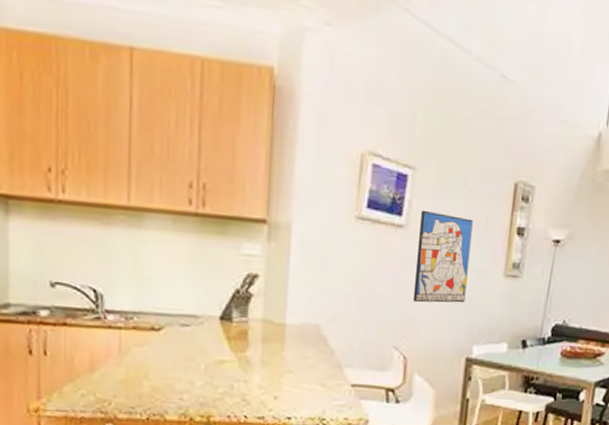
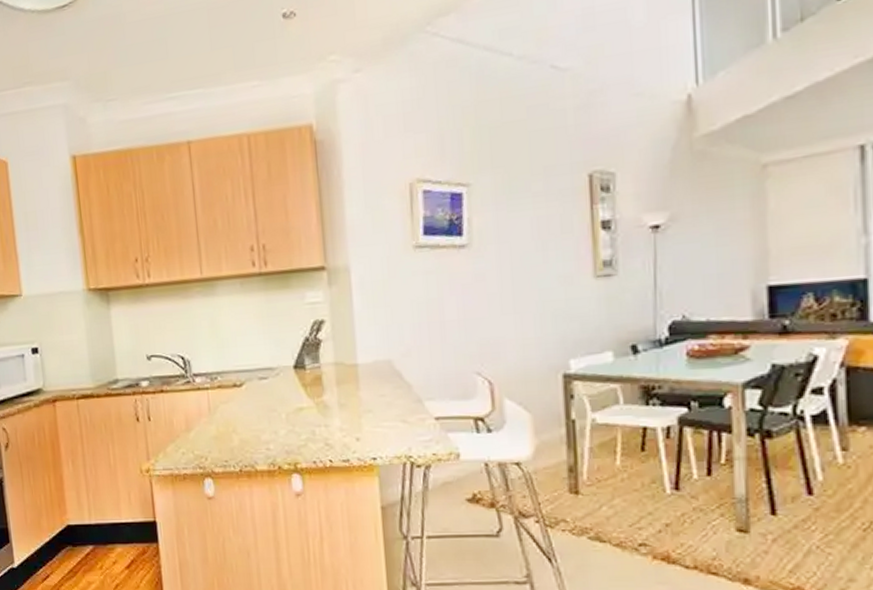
wall art: present [412,210,473,303] -> none [484,223,551,322]

